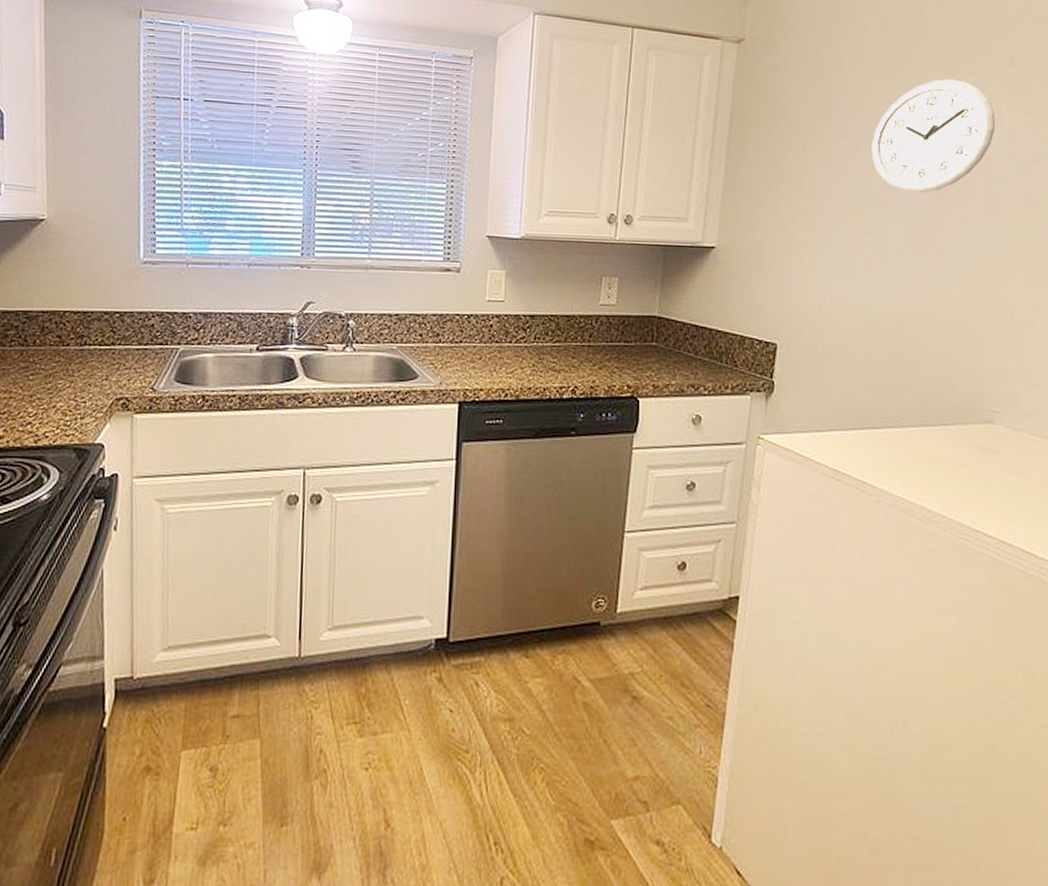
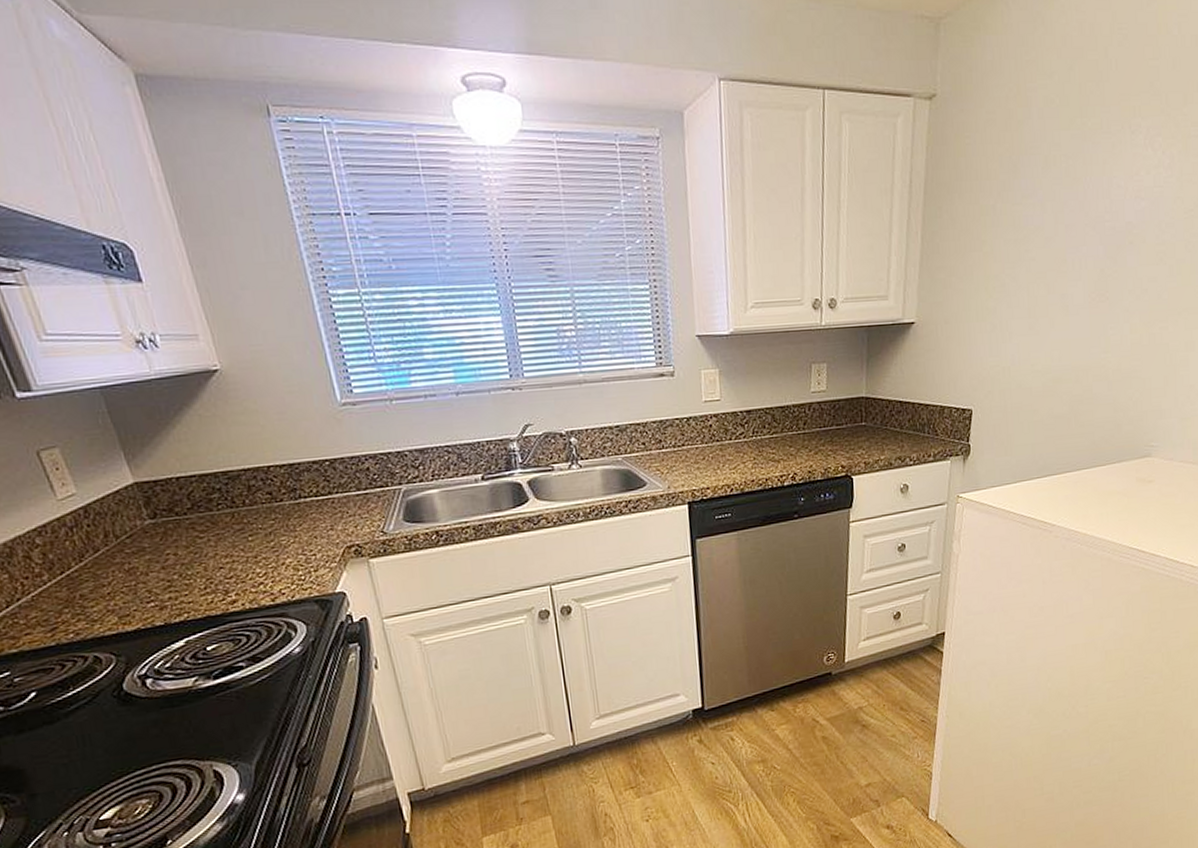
wall clock: present [871,79,996,193] -> none [1056,124,1168,248]

